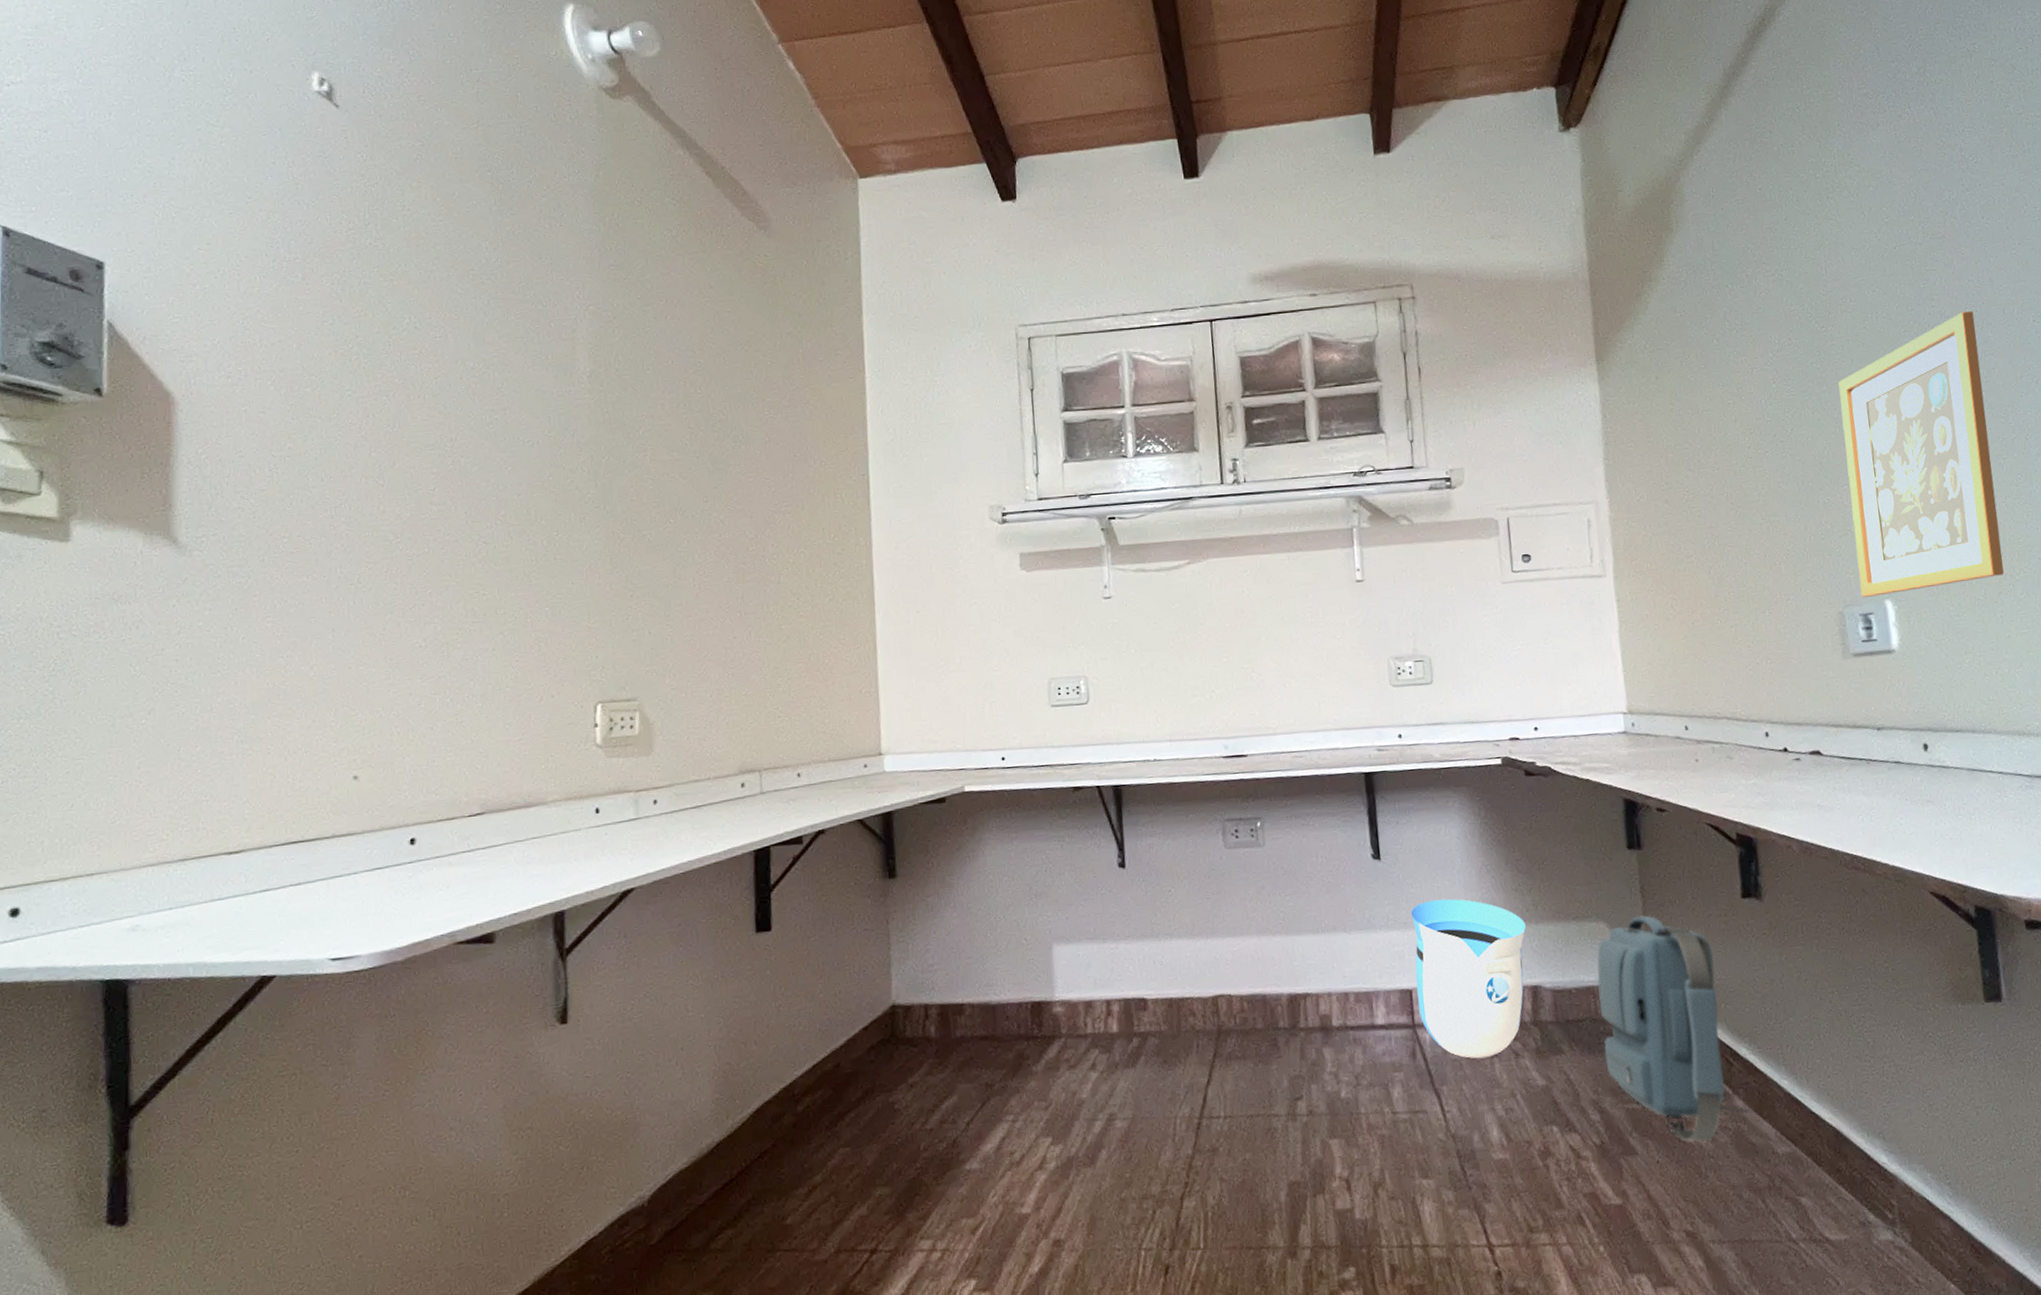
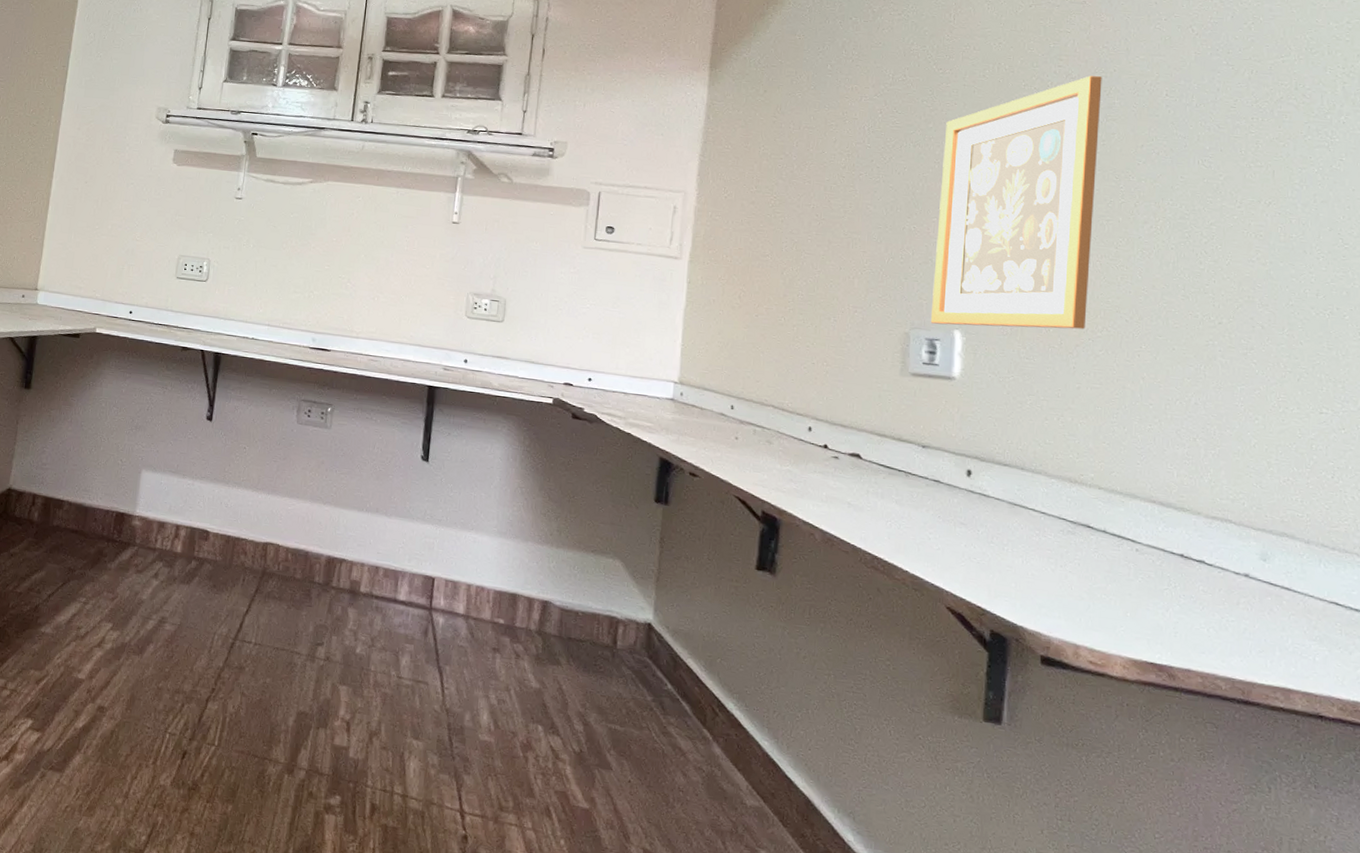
sun visor: present [1411,899,1526,1058] -> none [437,506,547,652]
backpack: present [1597,914,1748,1142] -> none [598,562,724,777]

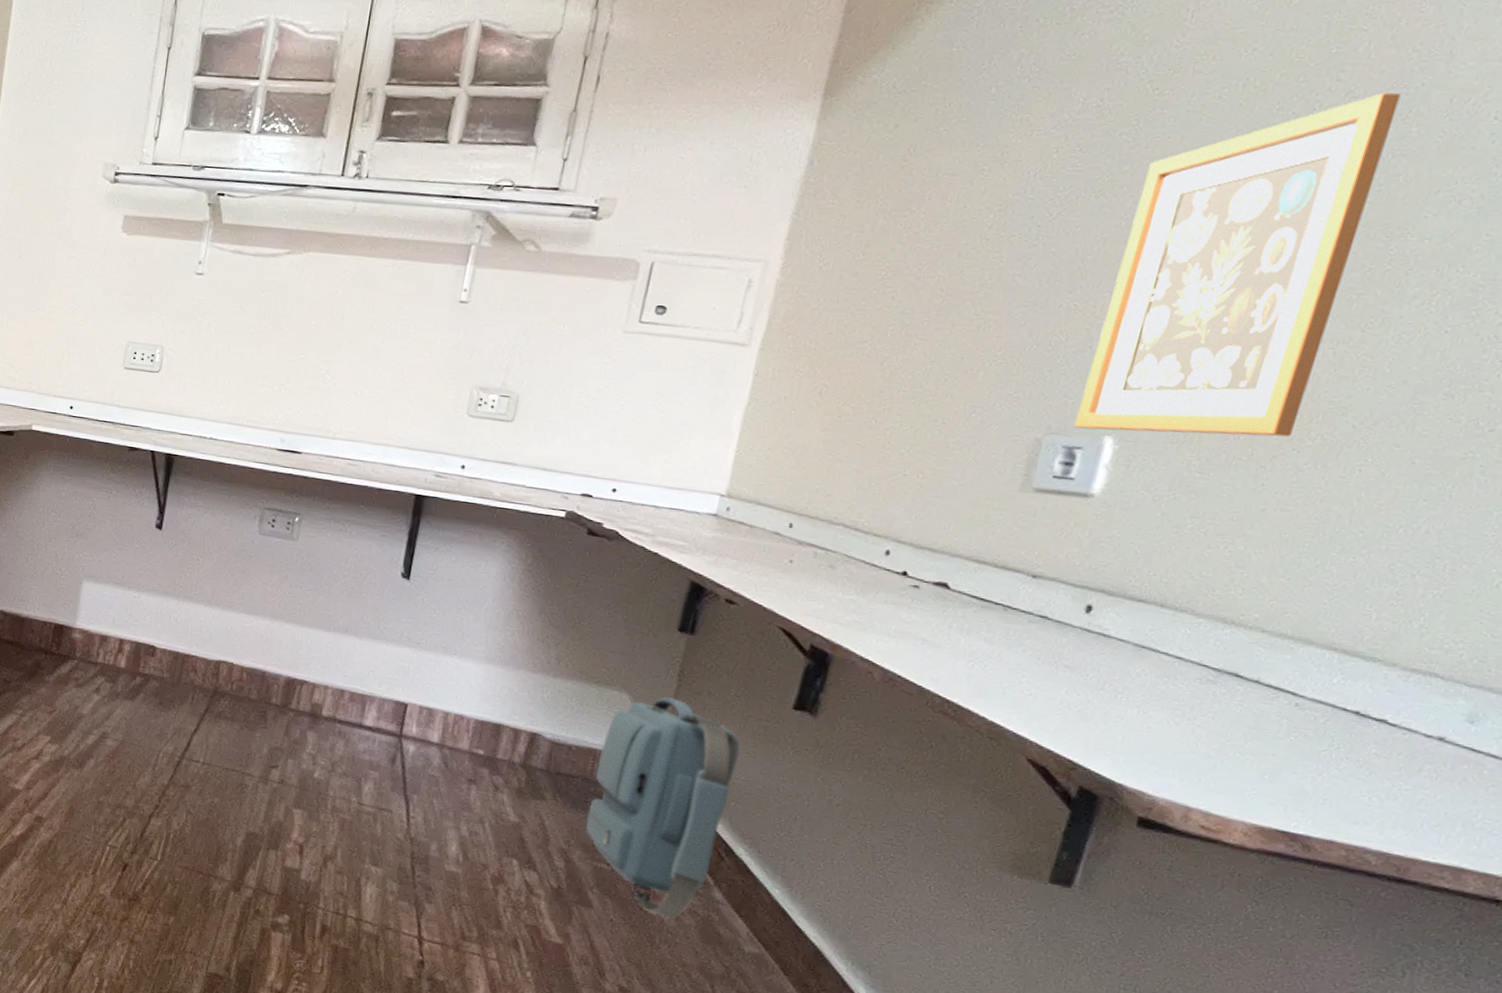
backpack: none [598,562,724,777] -> present [586,696,740,919]

